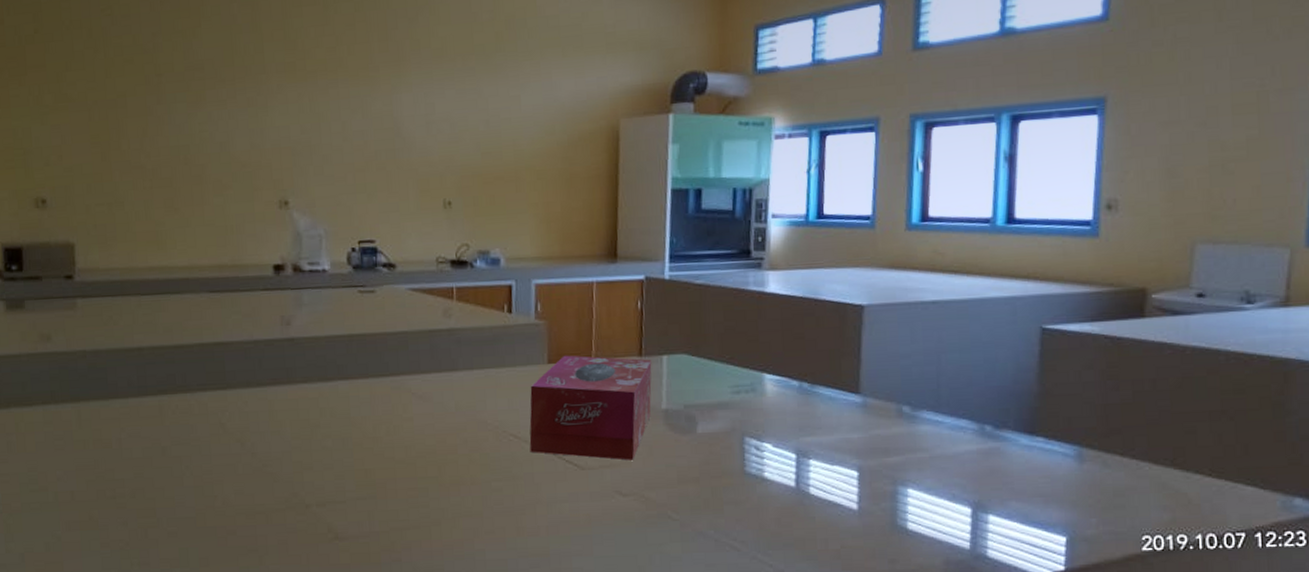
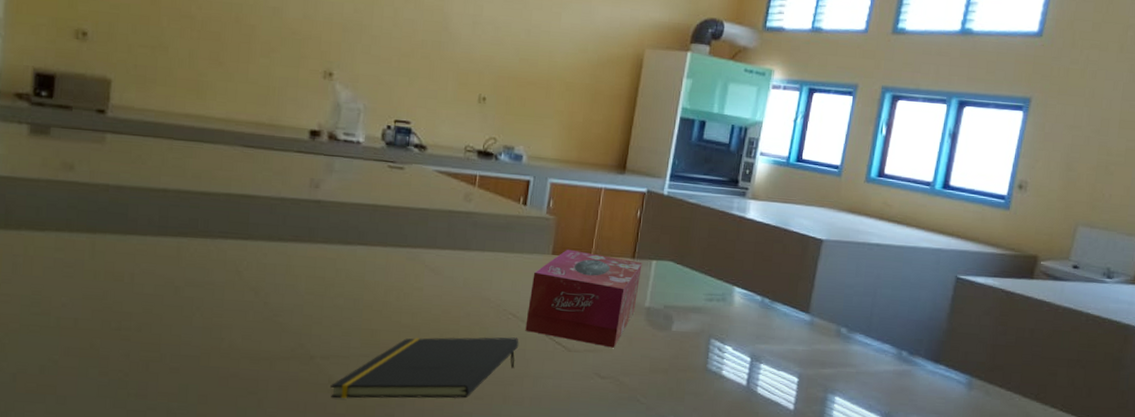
notepad: none [330,461,526,548] -> present [330,337,519,399]

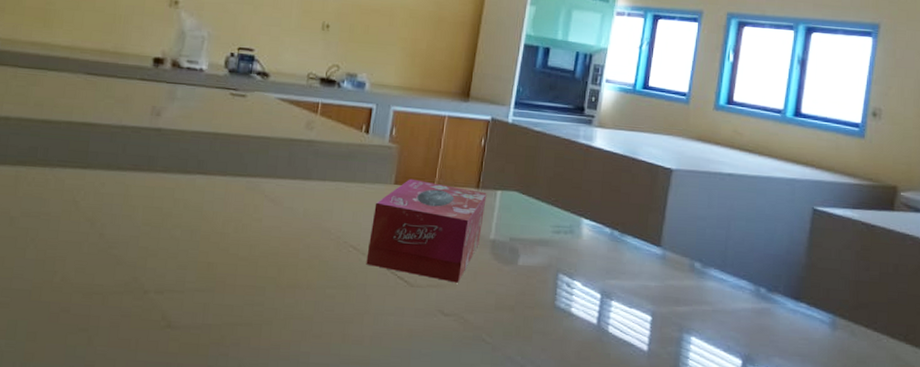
notepad: present [330,337,519,399] -> none [163,271,360,337]

